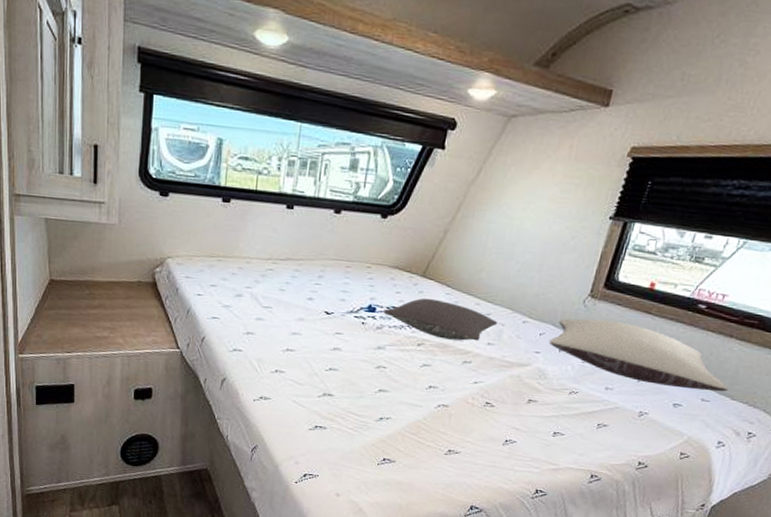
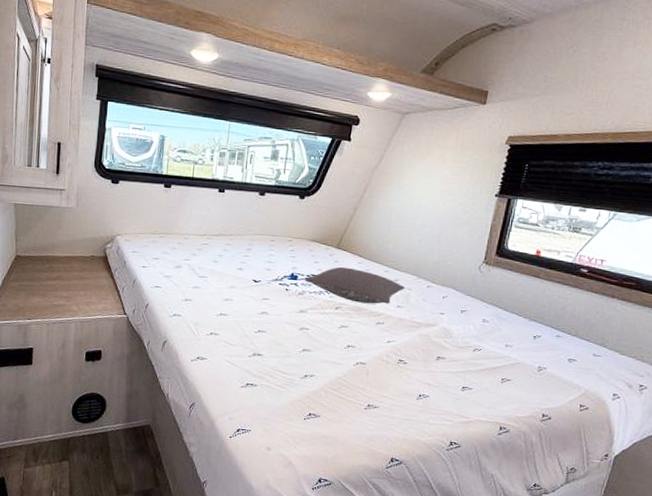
pillow: present [549,318,729,392] -> none [452,283,617,347]

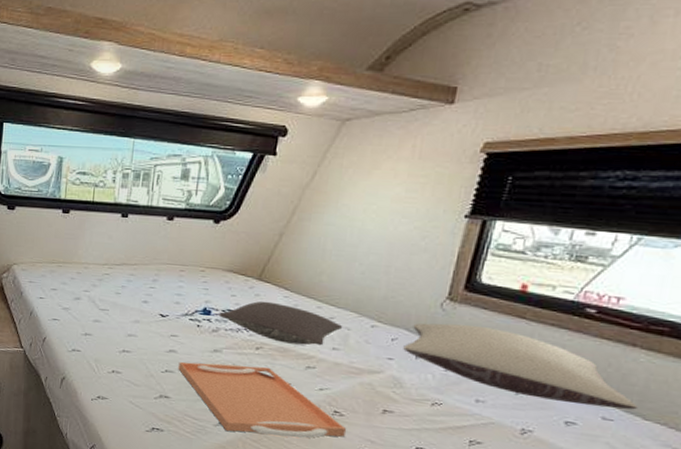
serving tray: none [269,322,408,385] -> present [178,361,346,438]
pillow: none [452,283,617,347] -> present [403,323,638,410]

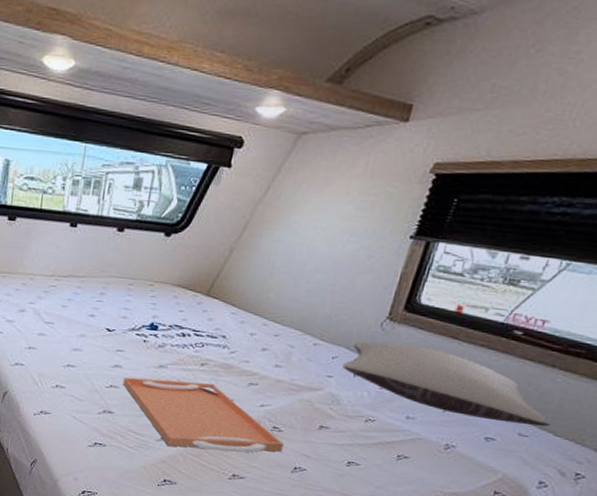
pillow: present [219,301,343,346] -> none [166,317,287,363]

